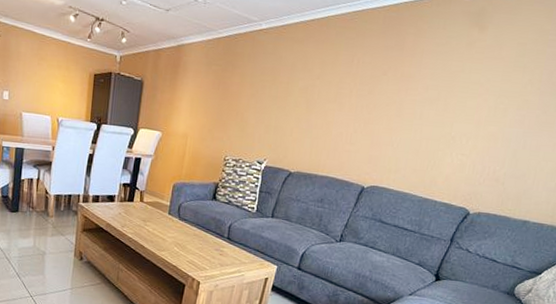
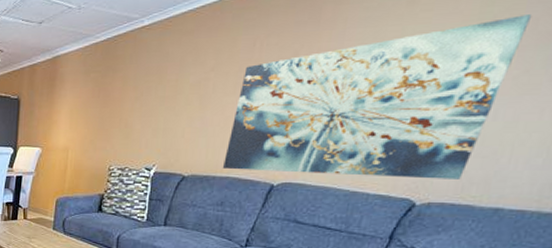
wall art: none [324,67,549,195] -> present [223,14,532,179]

